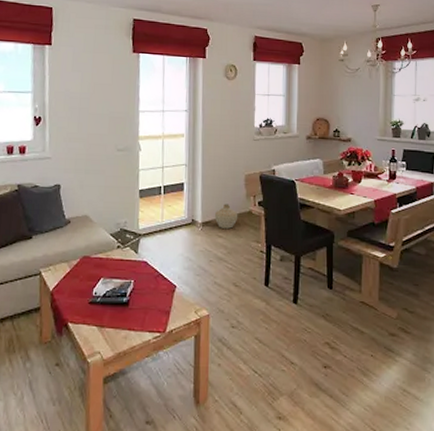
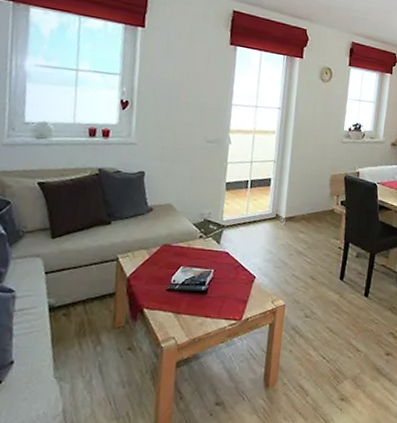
ceramic jug: present [214,203,238,229] -> none [298,201,321,225]

